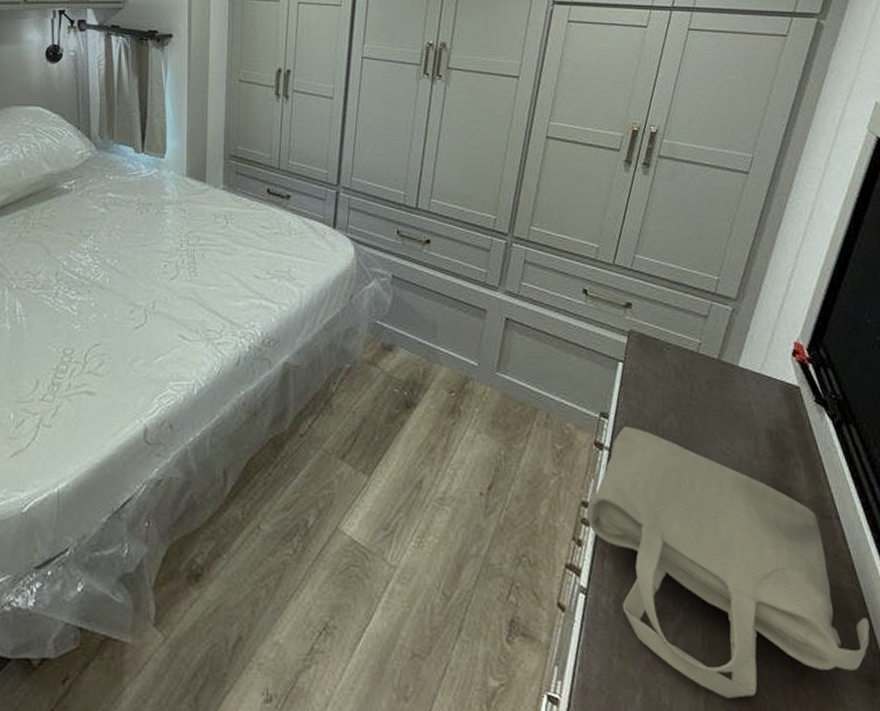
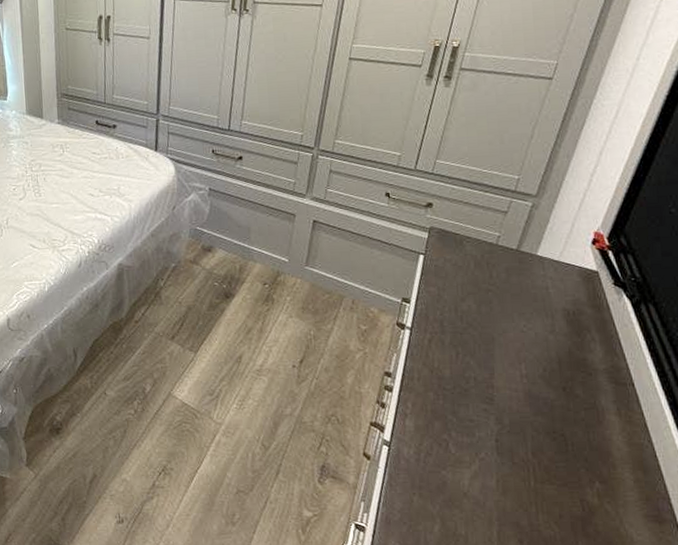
tote bag: present [586,426,870,698] -> none [389,309,660,530]

